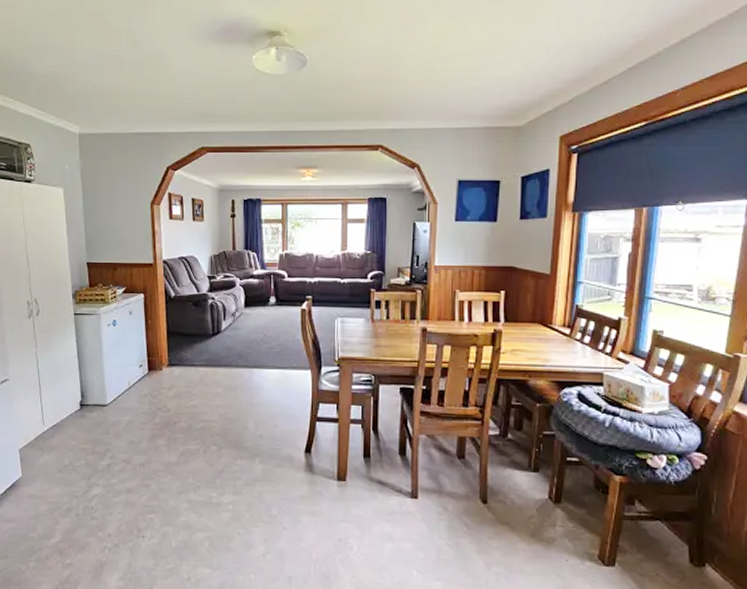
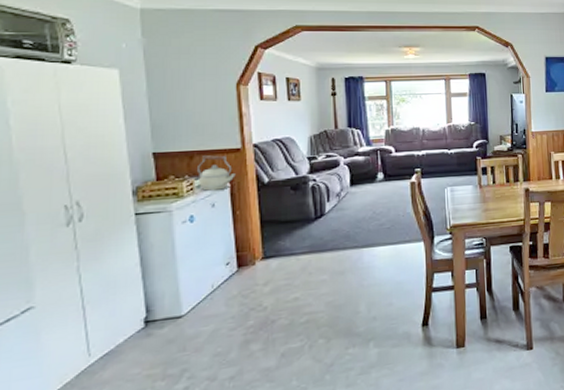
kettle: none [119,268,148,300] -> present [198,155,236,191]

